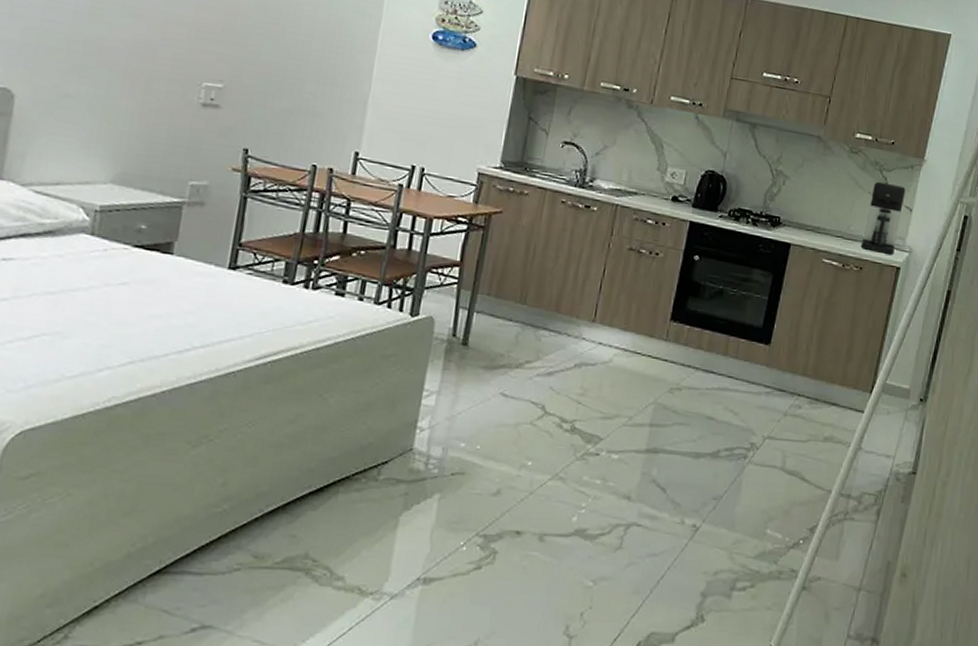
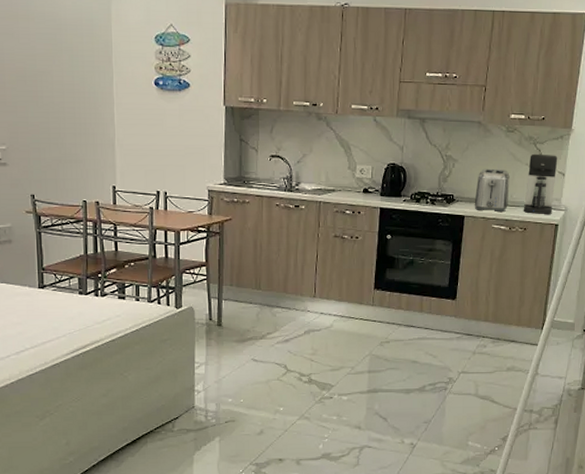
toaster: none [803,191,849,246] -> present [474,168,510,213]

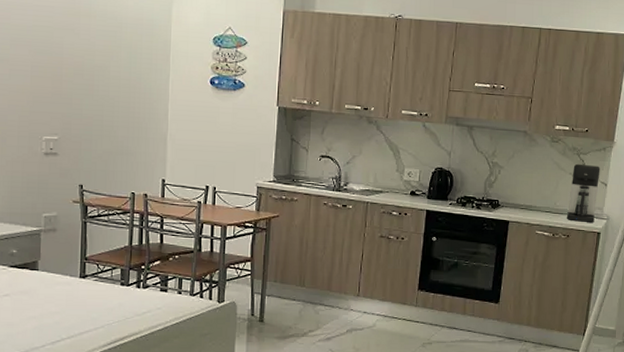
toaster: present [474,168,510,213] -> none [518,176,554,219]

